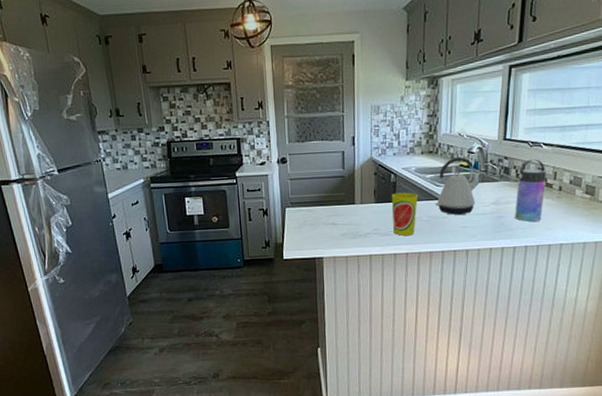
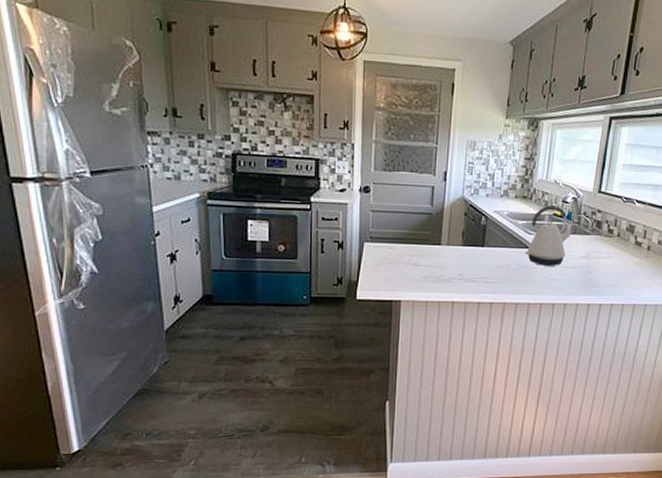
cup: present [391,192,418,236] -> none [479,237,508,284]
water bottle: present [515,159,547,222] -> none [603,215,637,279]

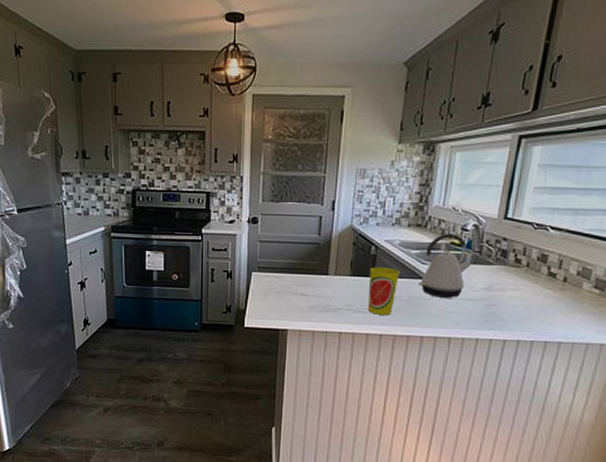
cup: none [479,237,508,284] -> present [368,267,400,315]

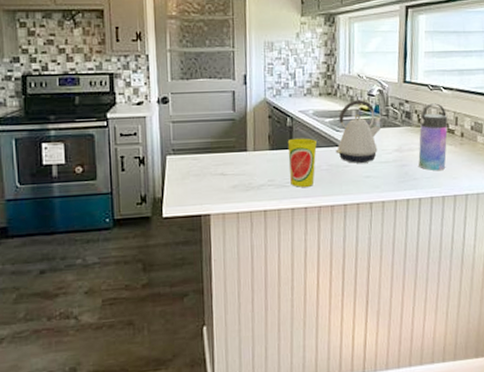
water bottle: none [508,243,551,314] -> present [418,103,448,170]

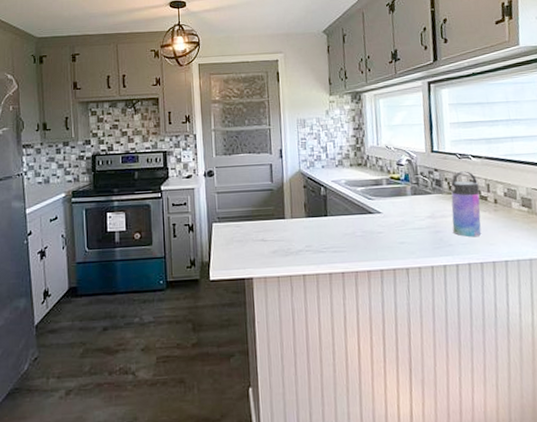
cup: present [287,138,317,187] -> none [322,206,351,253]
kettle: present [335,100,380,163] -> none [368,169,412,230]

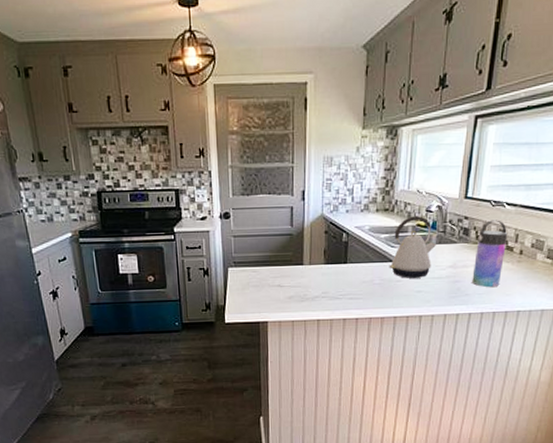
kettle: none [368,169,412,230] -> present [389,216,436,278]

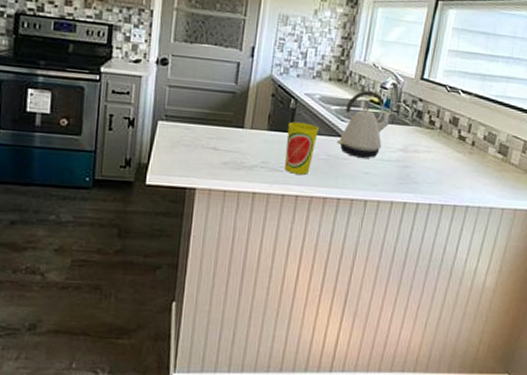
cup: none [342,253,371,300] -> present [285,121,319,175]
water bottle: present [472,220,508,287] -> none [422,105,462,177]

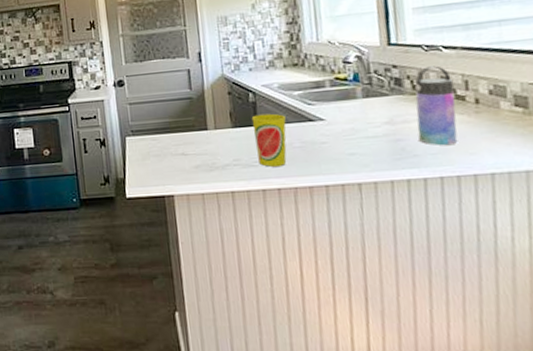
kettle: present [337,90,388,158] -> none [308,68,363,139]
water bottle: none [422,105,462,177] -> present [414,65,458,145]

